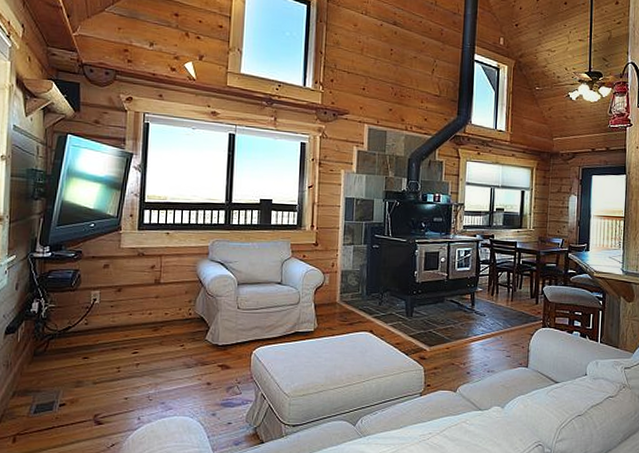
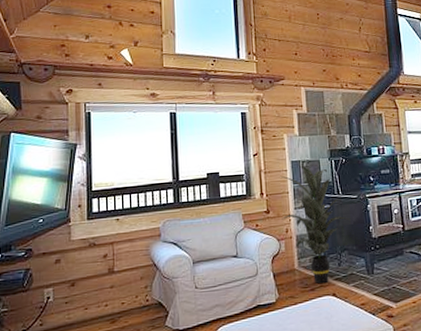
indoor plant: none [329,203,396,320] -> present [280,165,349,284]

